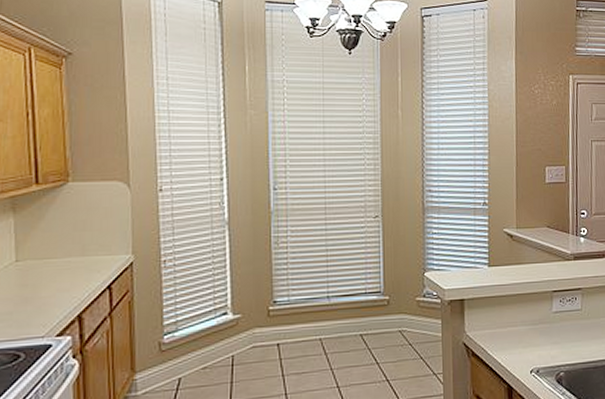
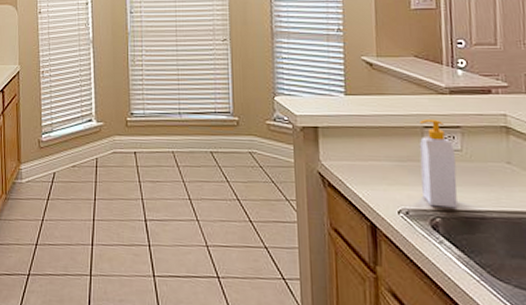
soap bottle: none [549,283,577,363] -> present [419,118,458,208]

